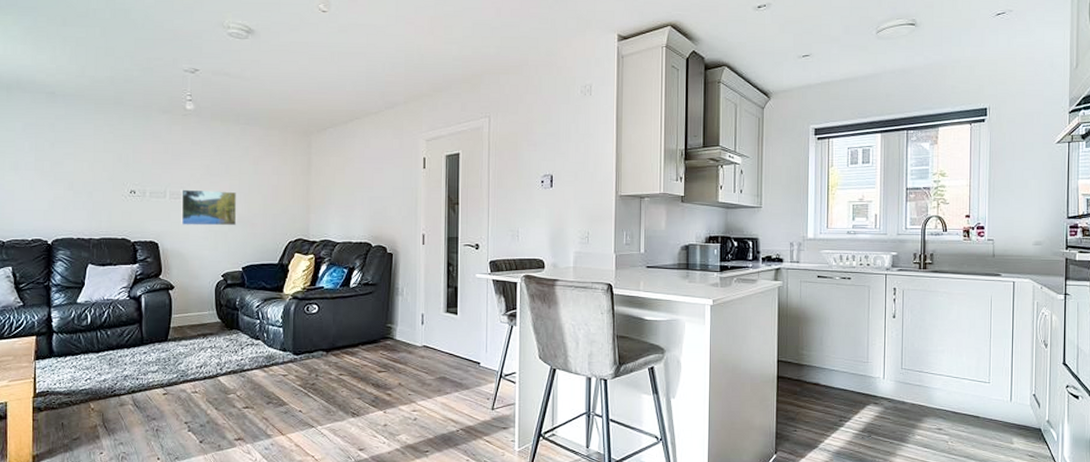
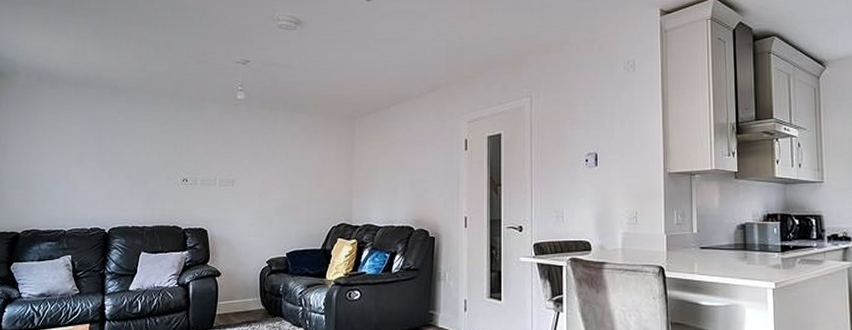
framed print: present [180,189,237,226] -> none [229,176,283,212]

